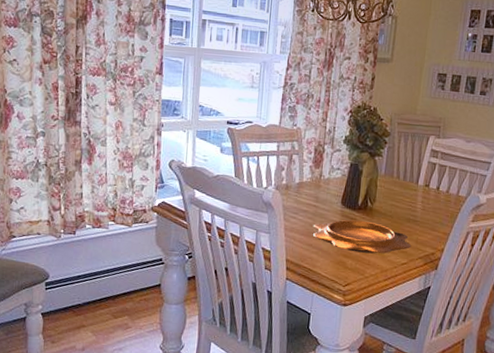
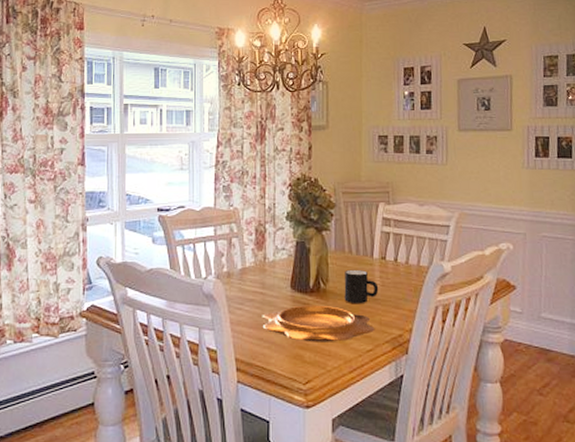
mug: none [388,192,420,224] -> present [344,269,379,304]

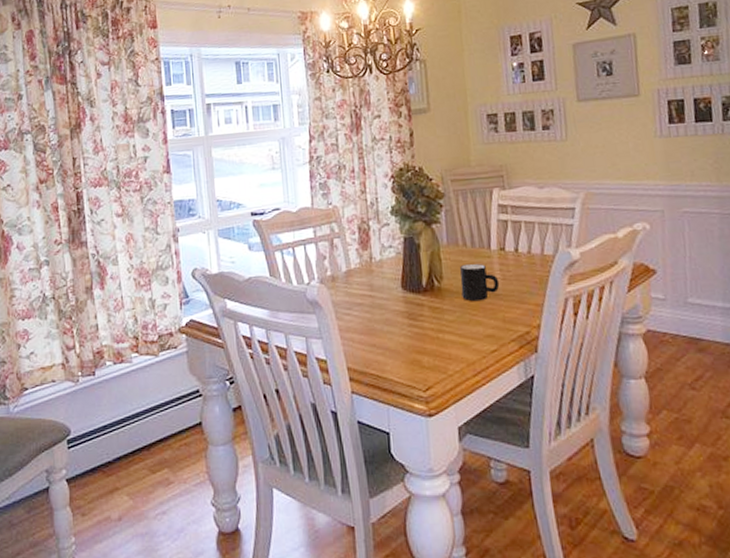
decorative bowl: present [262,305,375,342] -> none [372,304,499,346]

